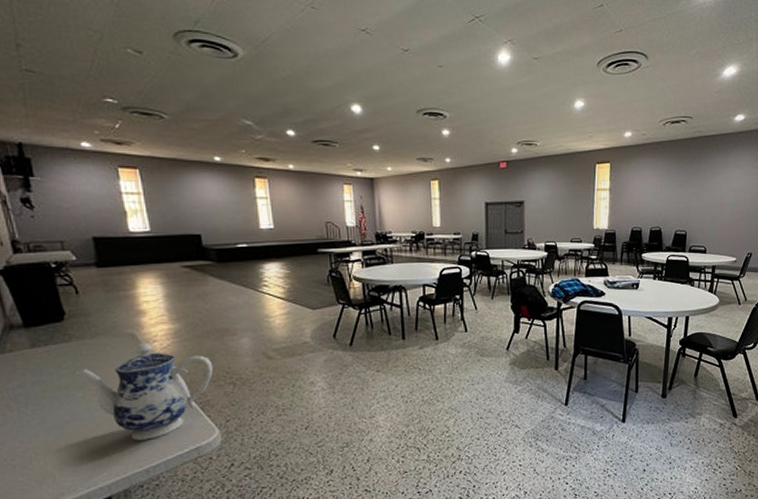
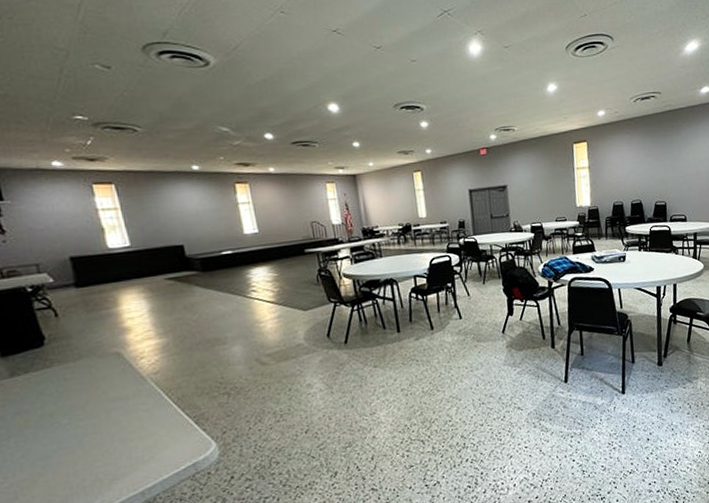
teapot: present [74,343,213,441] -> none [58,361,206,463]

